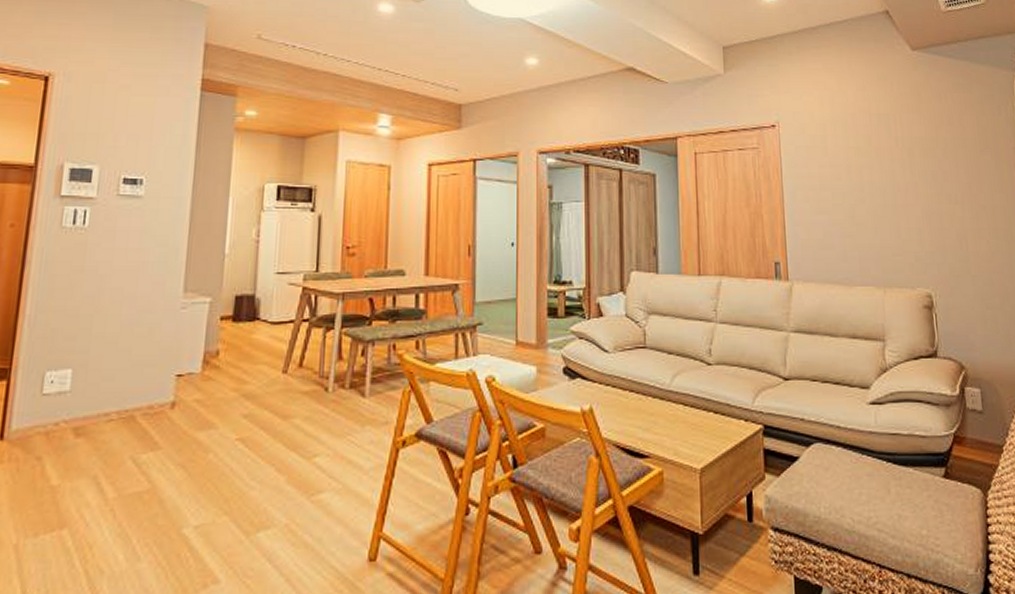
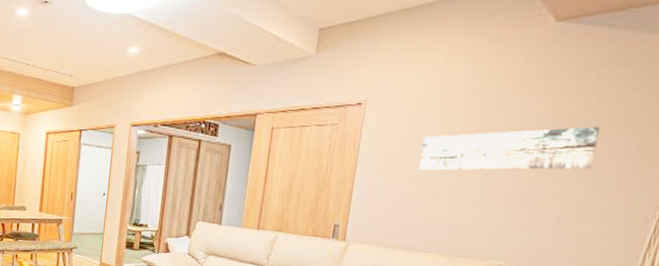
wall art: none [836,147,970,195] -> present [418,126,600,171]

